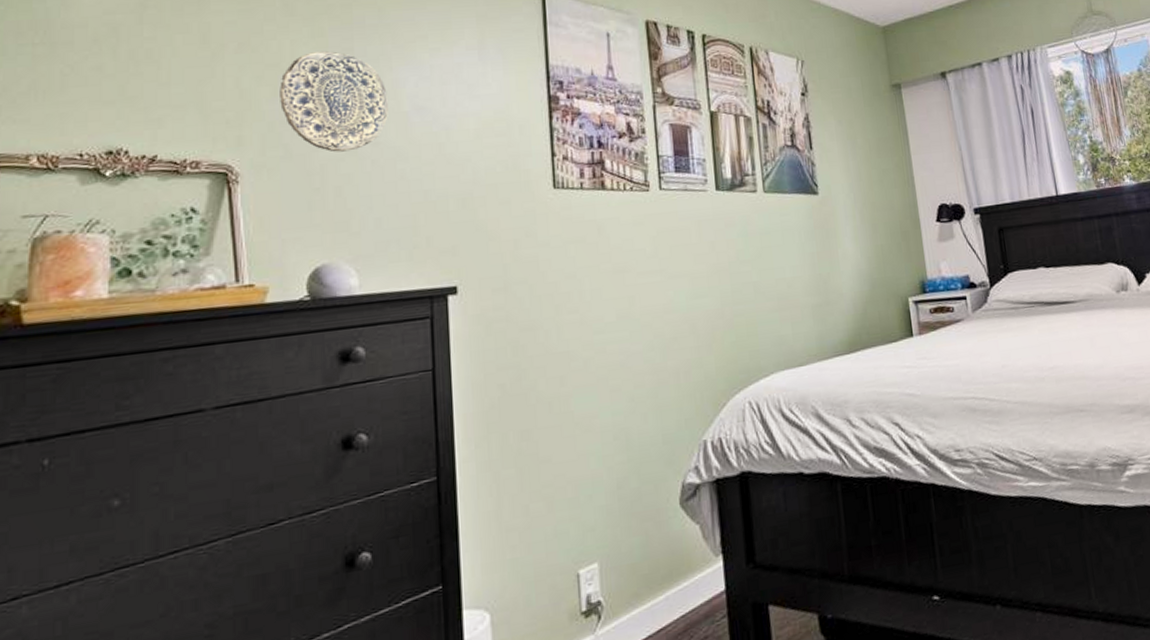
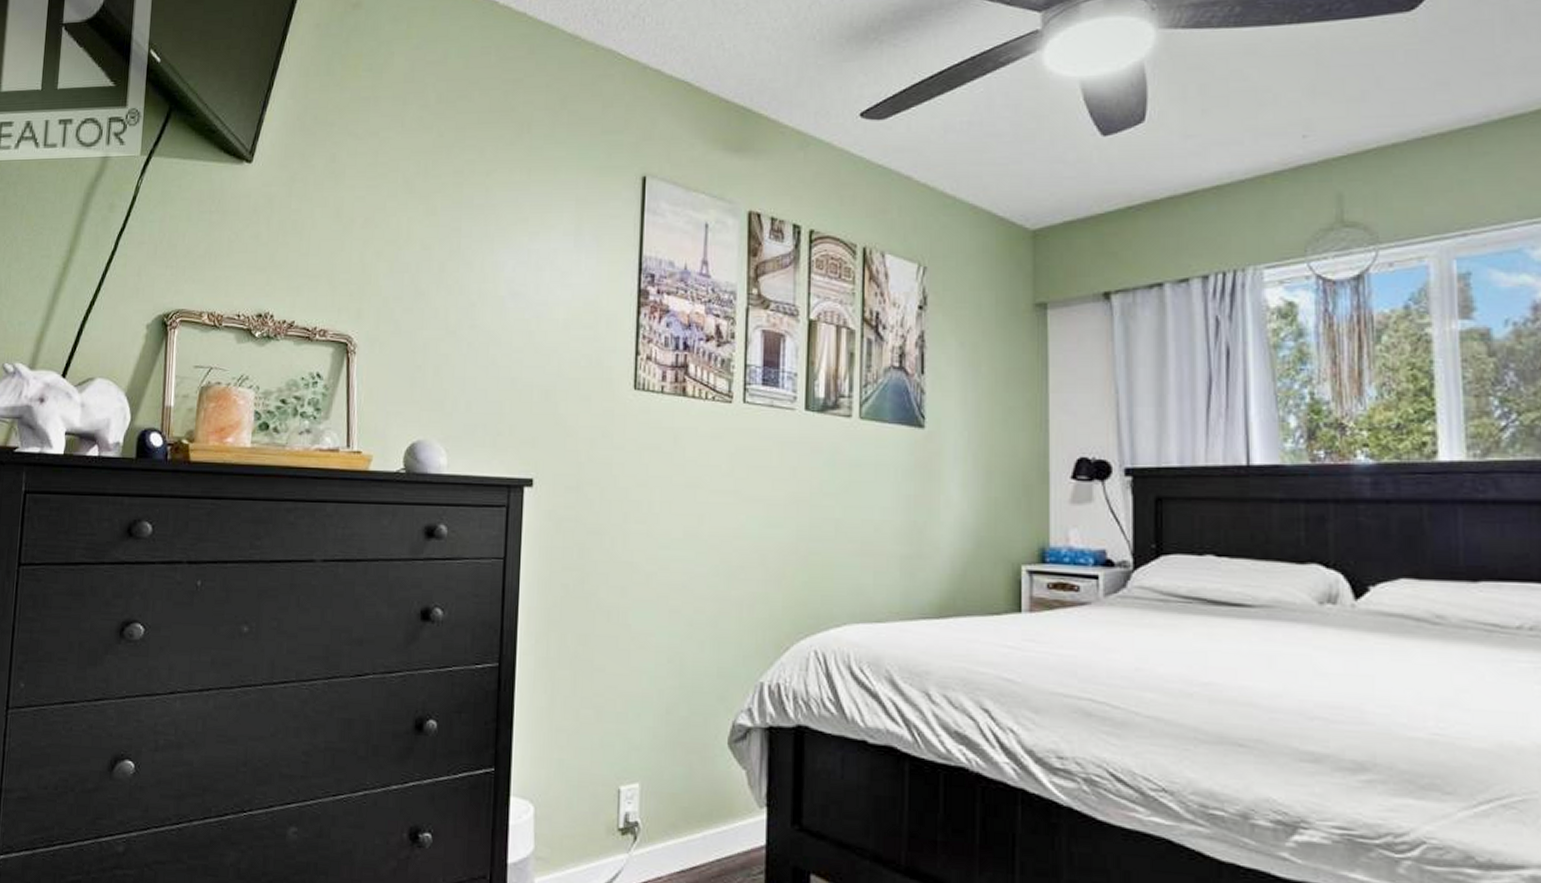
decorative plate: present [280,51,388,152] -> none [394,230,487,332]

